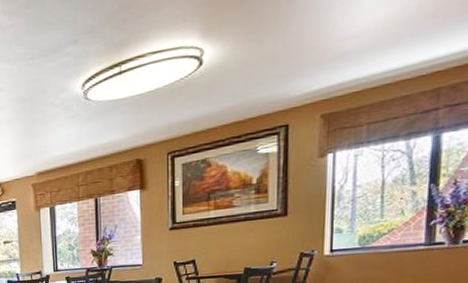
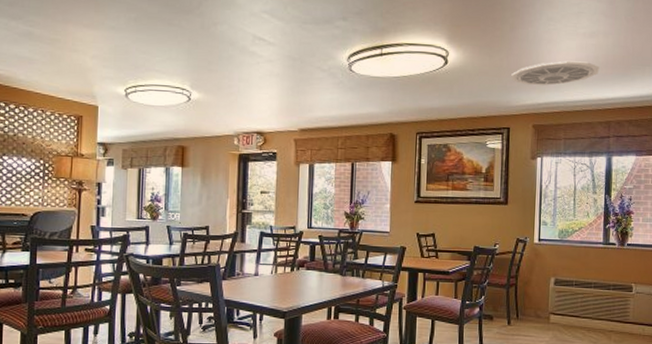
ceiling vent: none [289,15,424,68] -> present [511,60,600,86]

